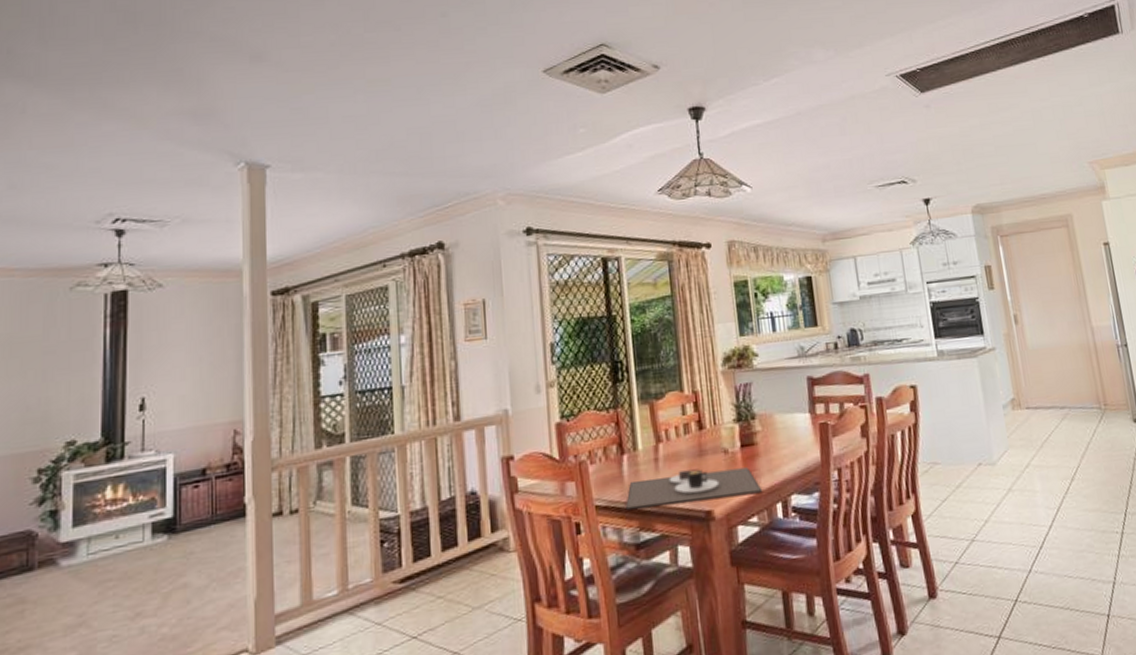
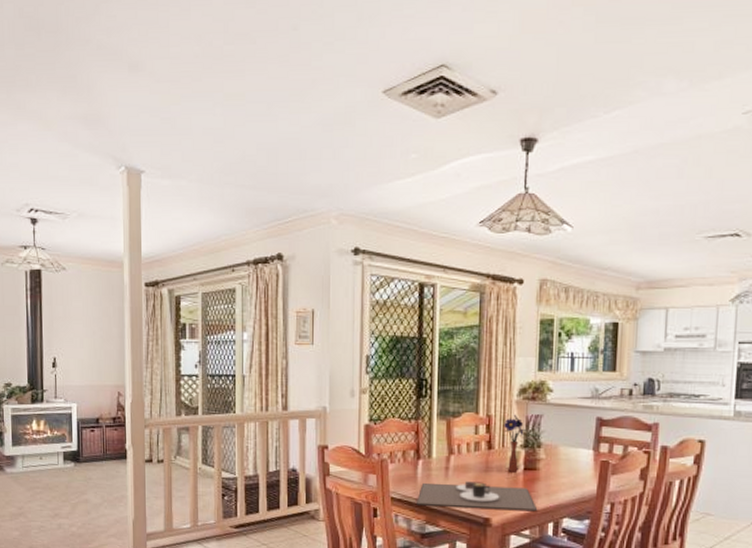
flower arrangement: none [712,386,738,454] -> present [504,414,527,474]

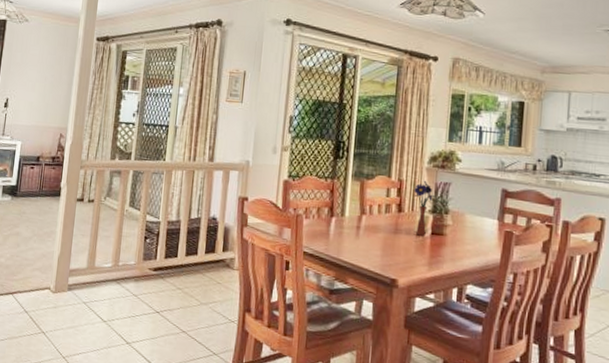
place setting: present [417,481,538,512] -> none [327,239,443,276]

